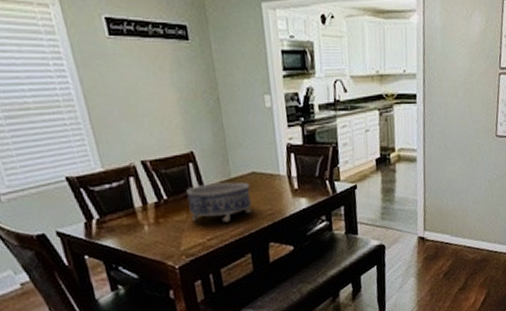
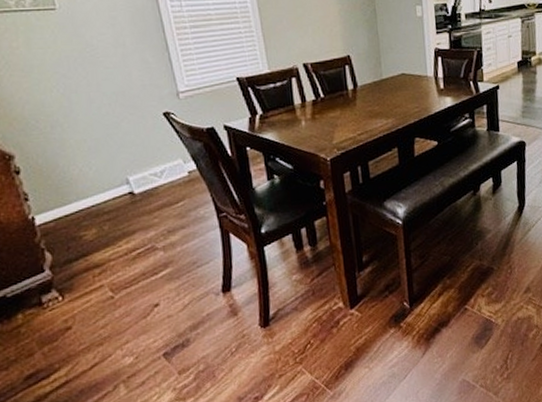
decorative bowl: present [185,182,252,222] -> none [340,82,400,119]

